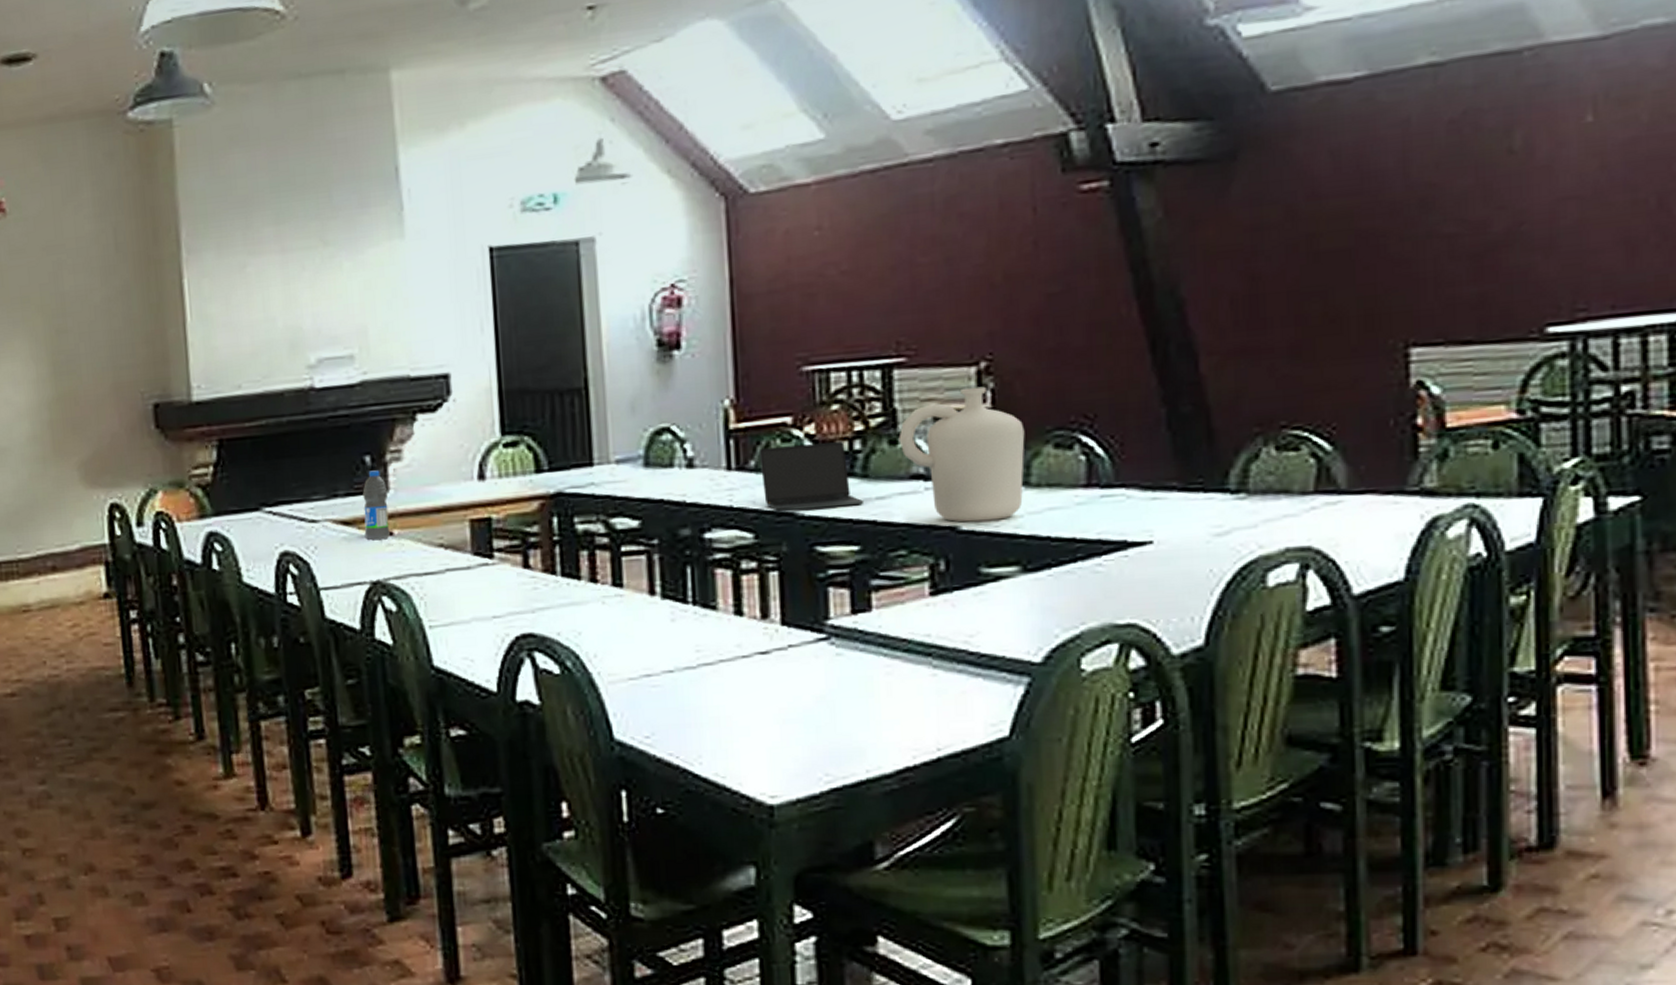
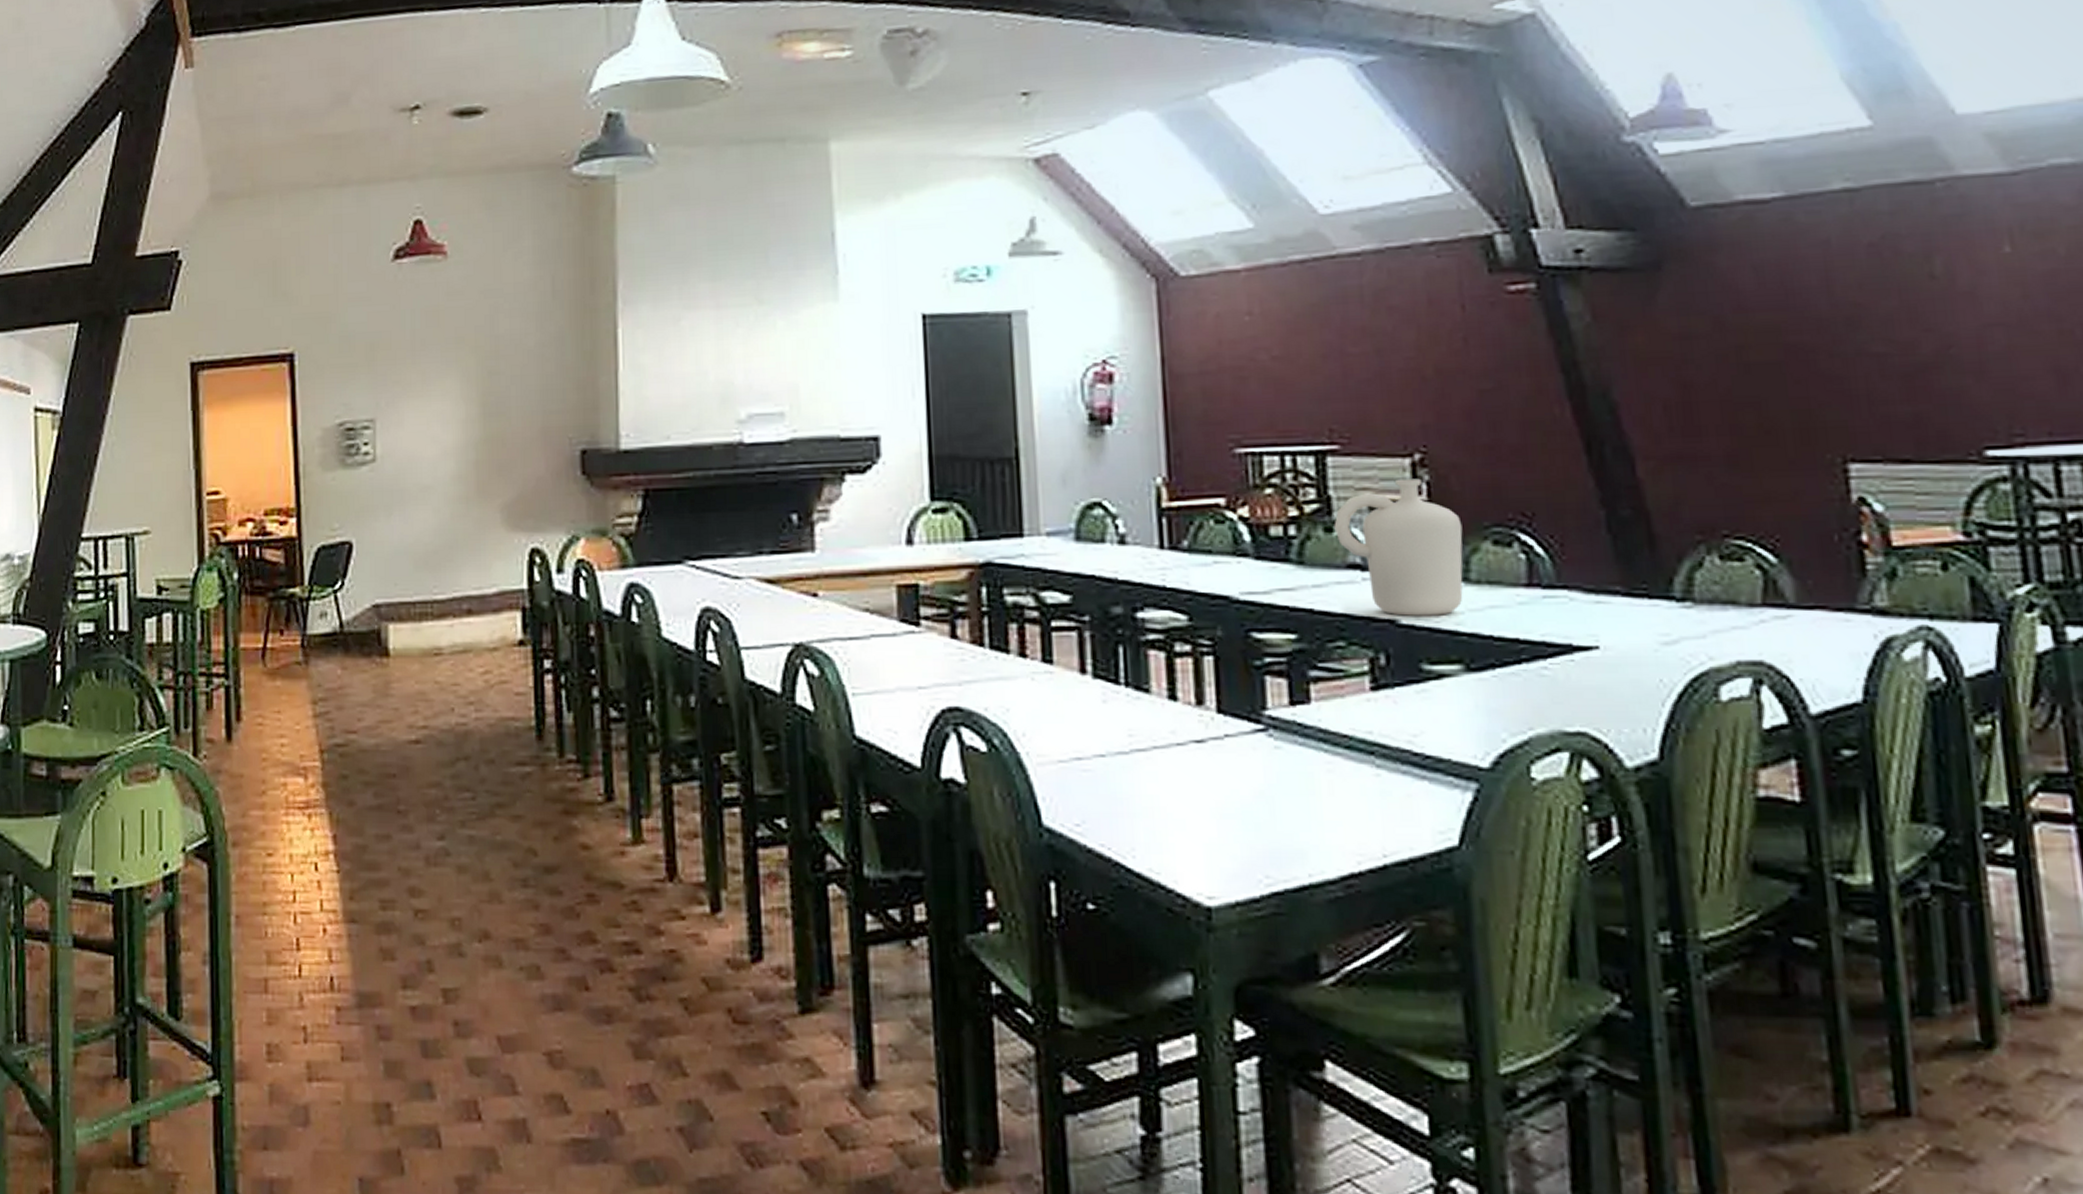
water bottle: present [362,470,390,541] -> none [788,529,815,602]
laptop: present [758,440,864,511] -> none [1192,525,1301,594]

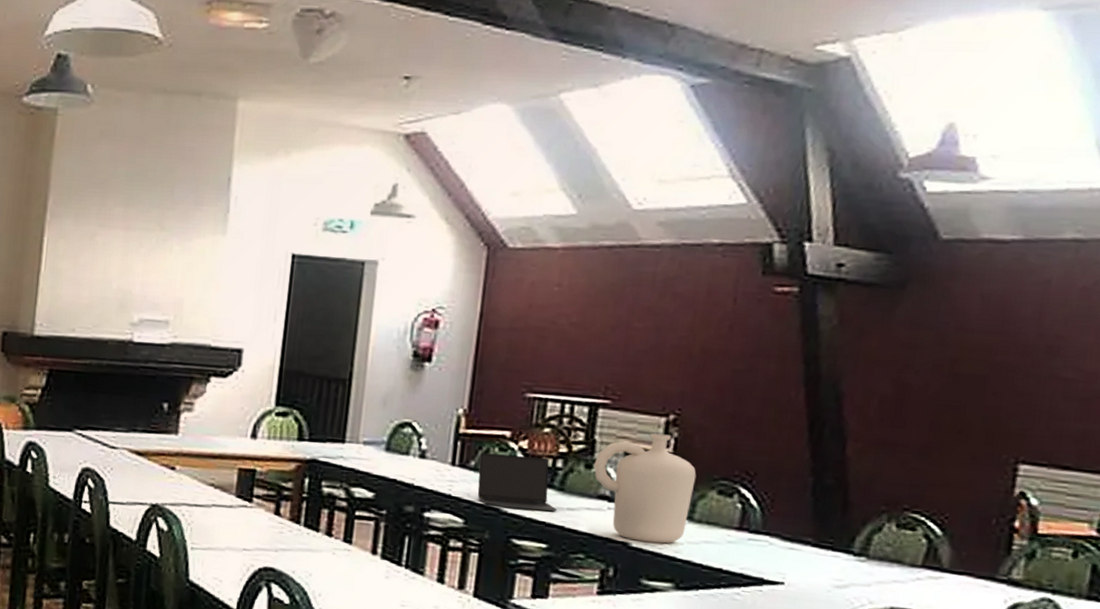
laptop: none [1192,525,1301,594] -> present [477,453,557,512]

